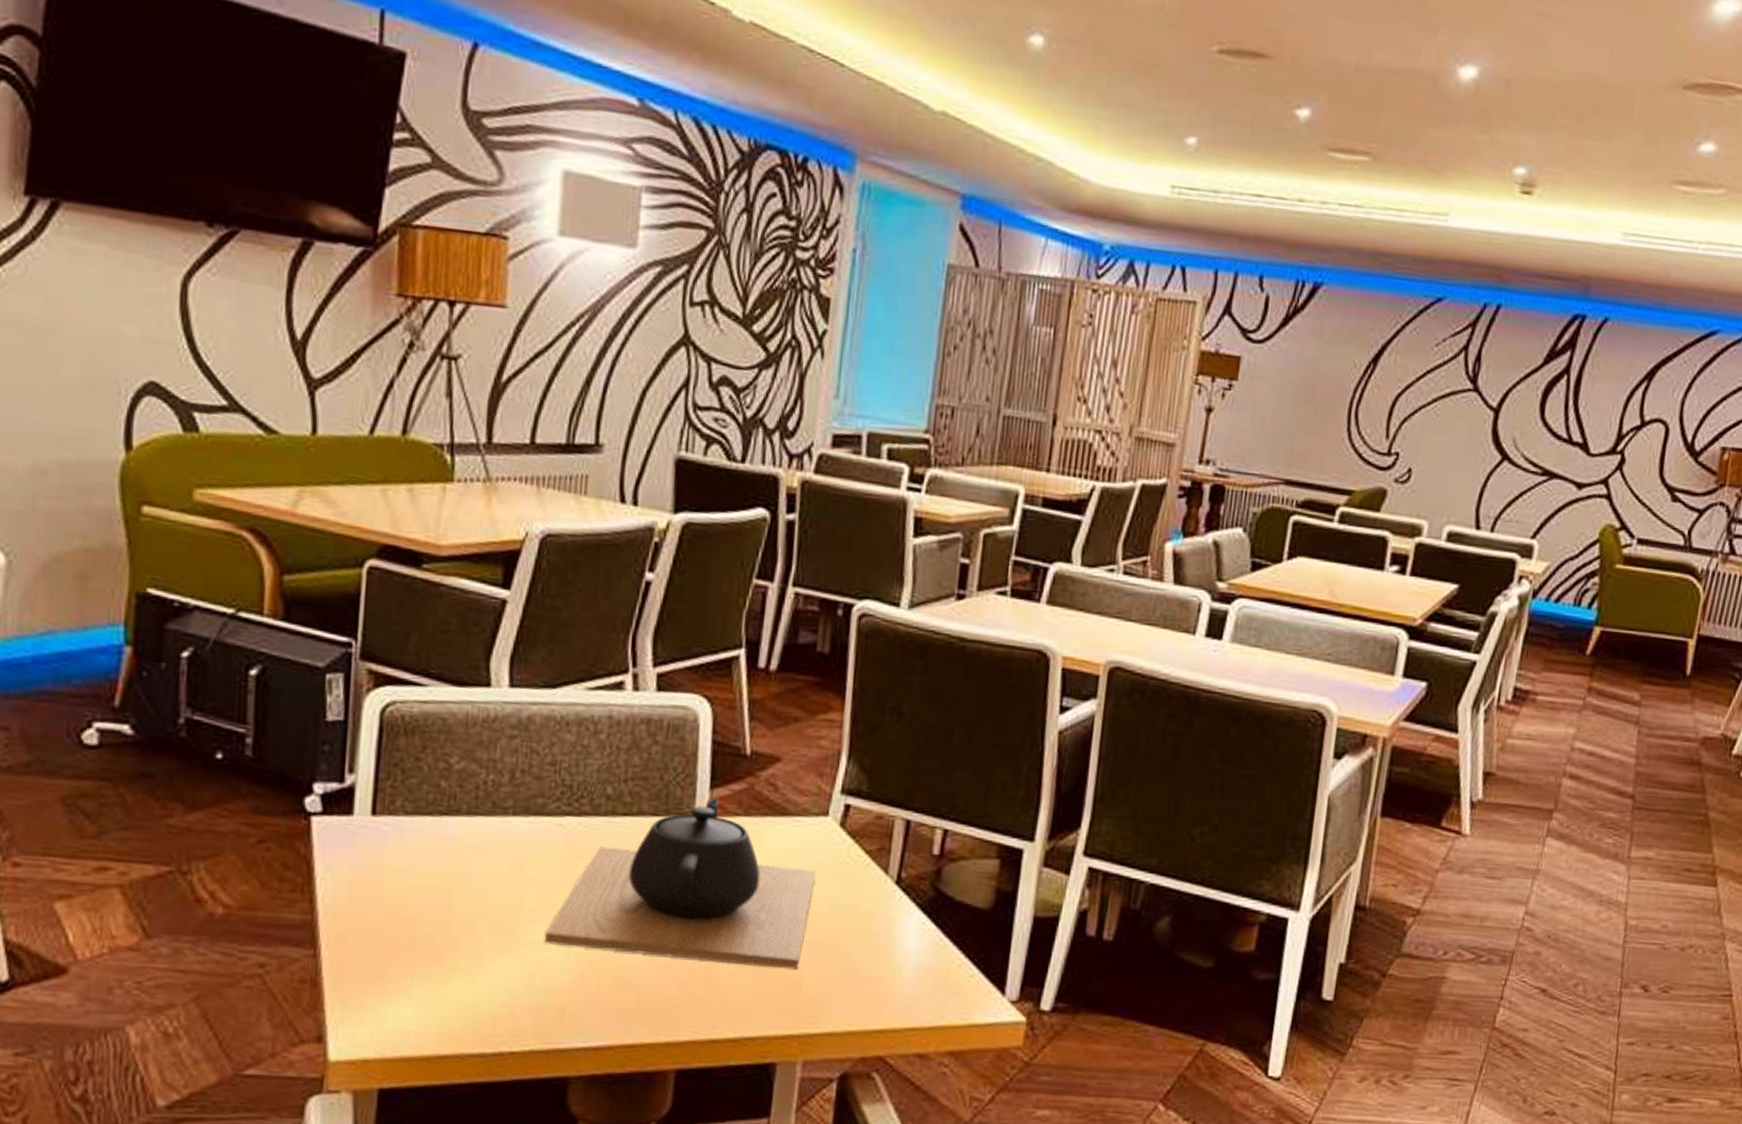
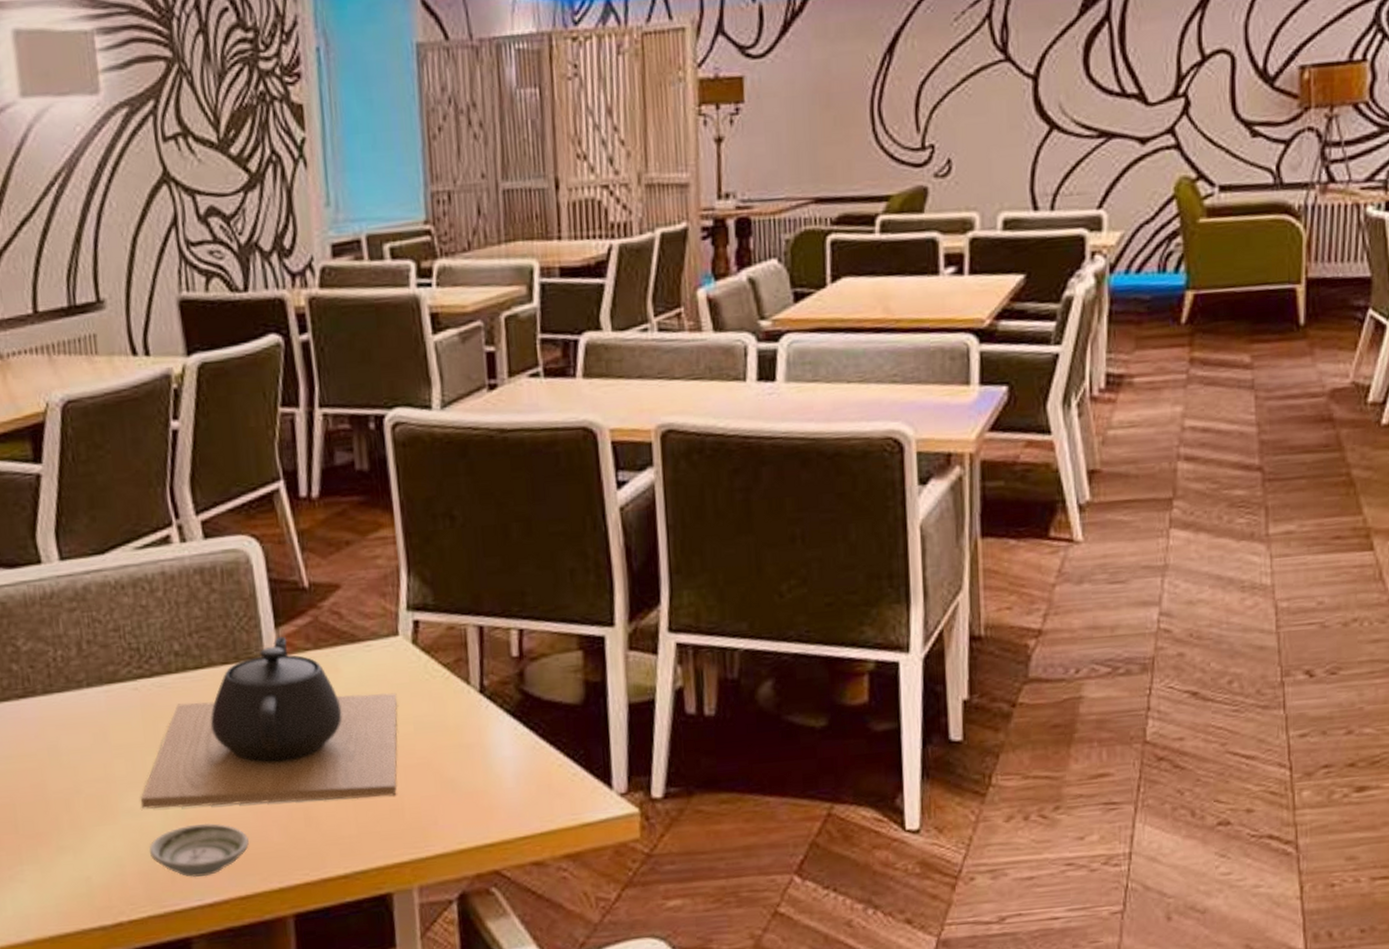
saucer: none [543,967,645,1020] -> present [149,823,249,878]

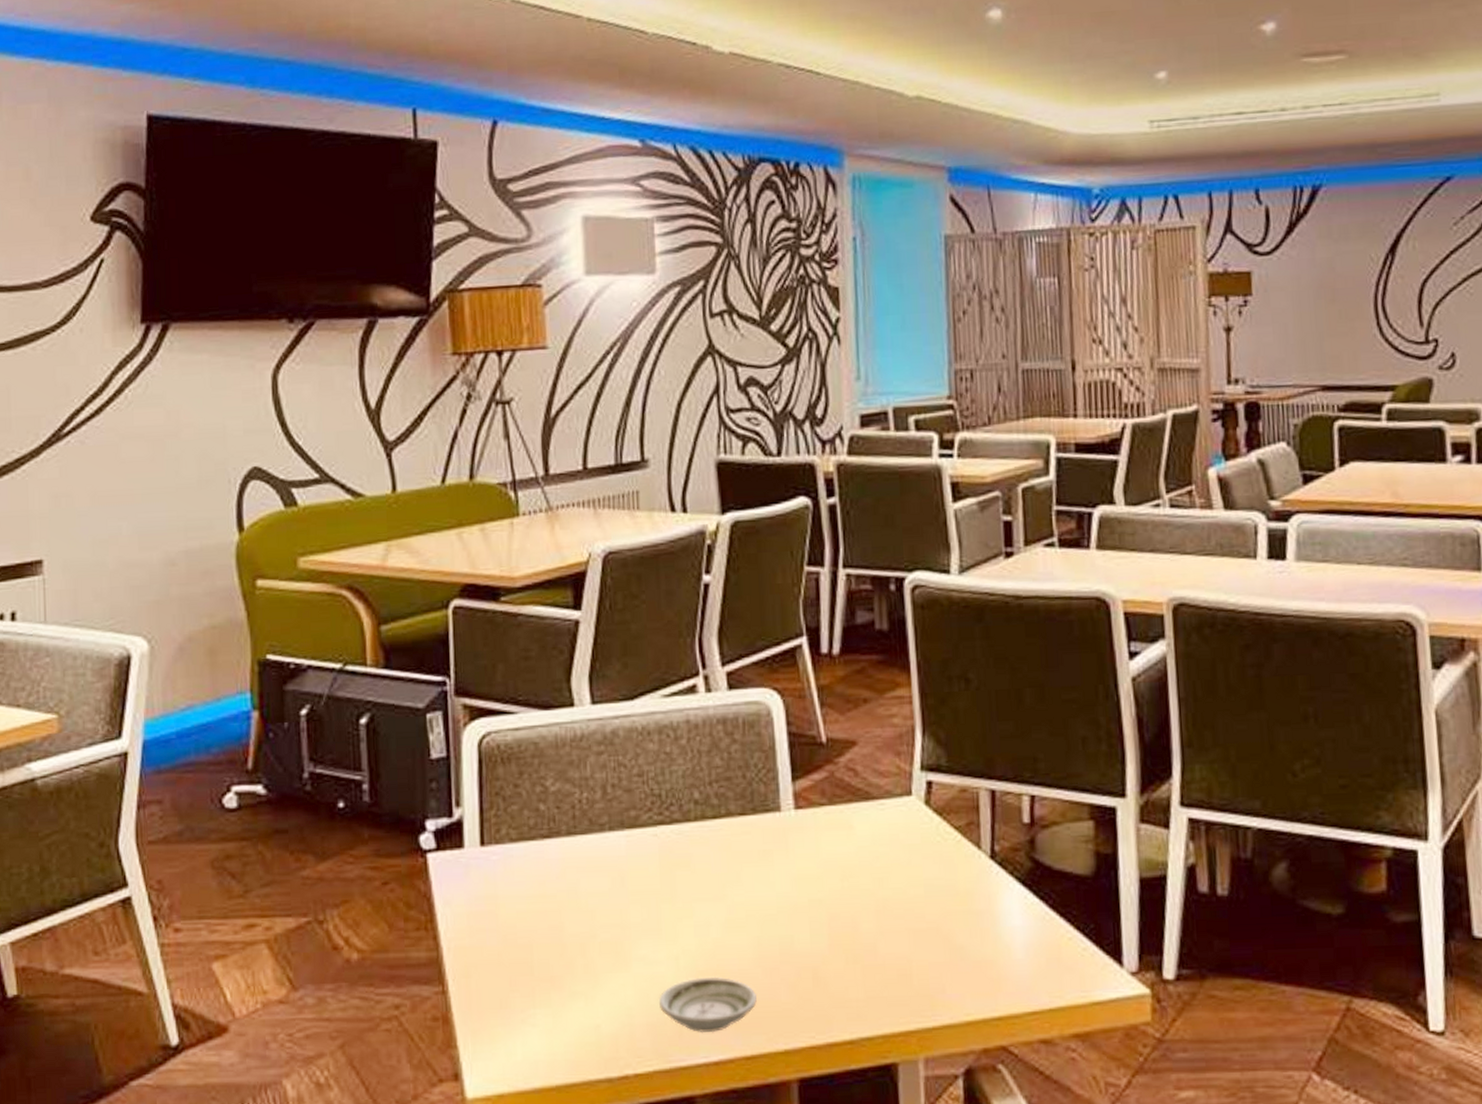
teapot: present [140,637,398,809] -> none [653,791,909,962]

